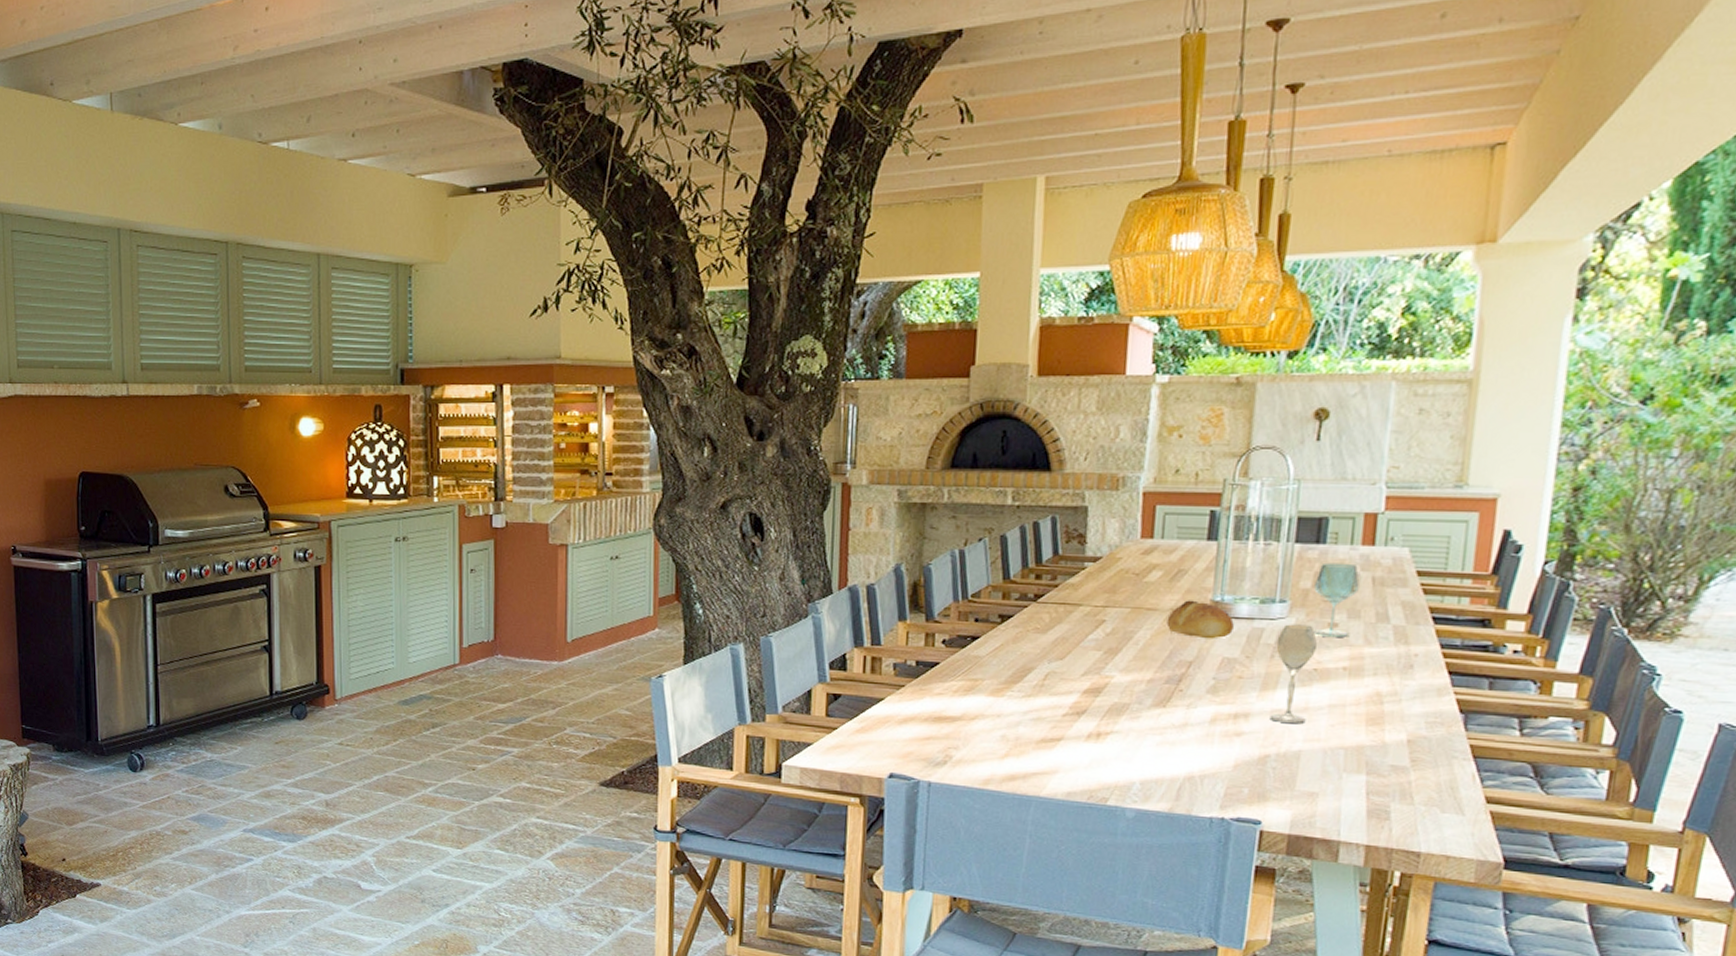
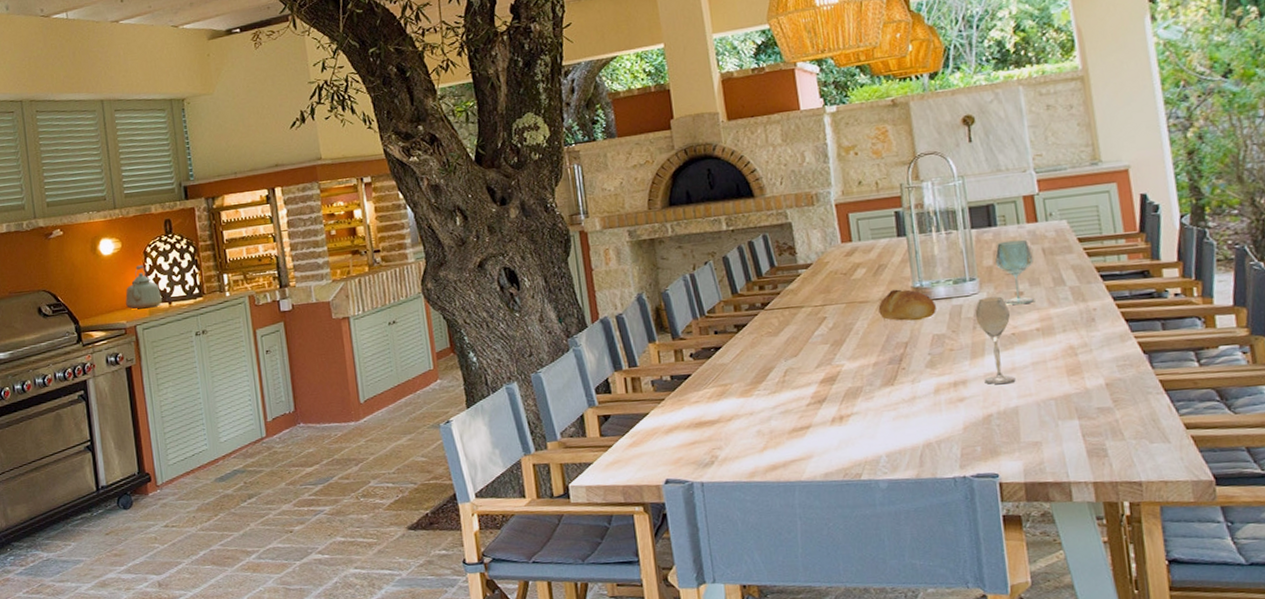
kettle: none [321,452,363,503] -> present [125,264,163,310]

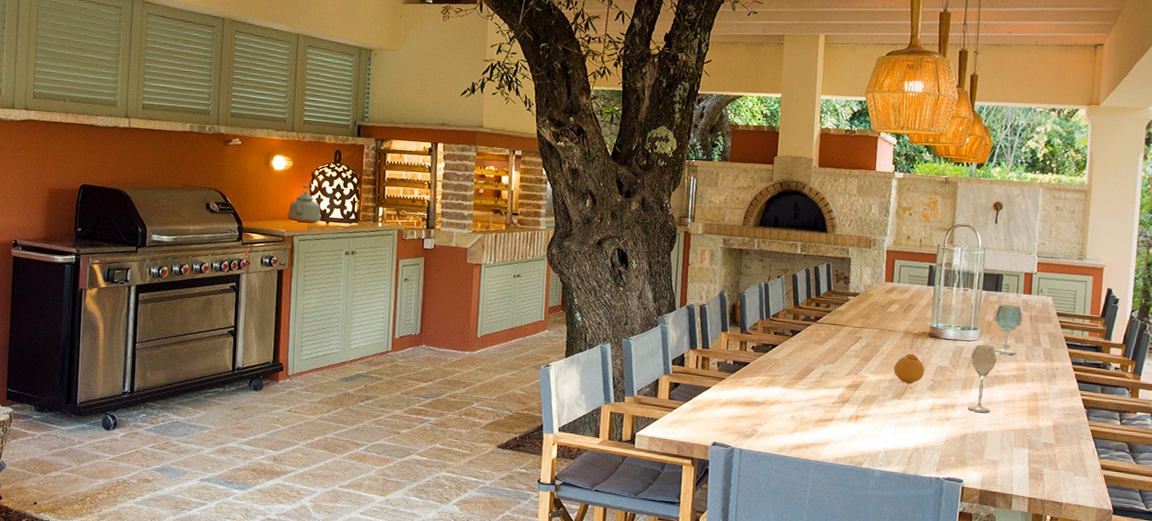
fruit: none [875,325,917,364] -> present [893,353,924,383]
bread: present [878,289,936,321] -> none [901,325,945,353]

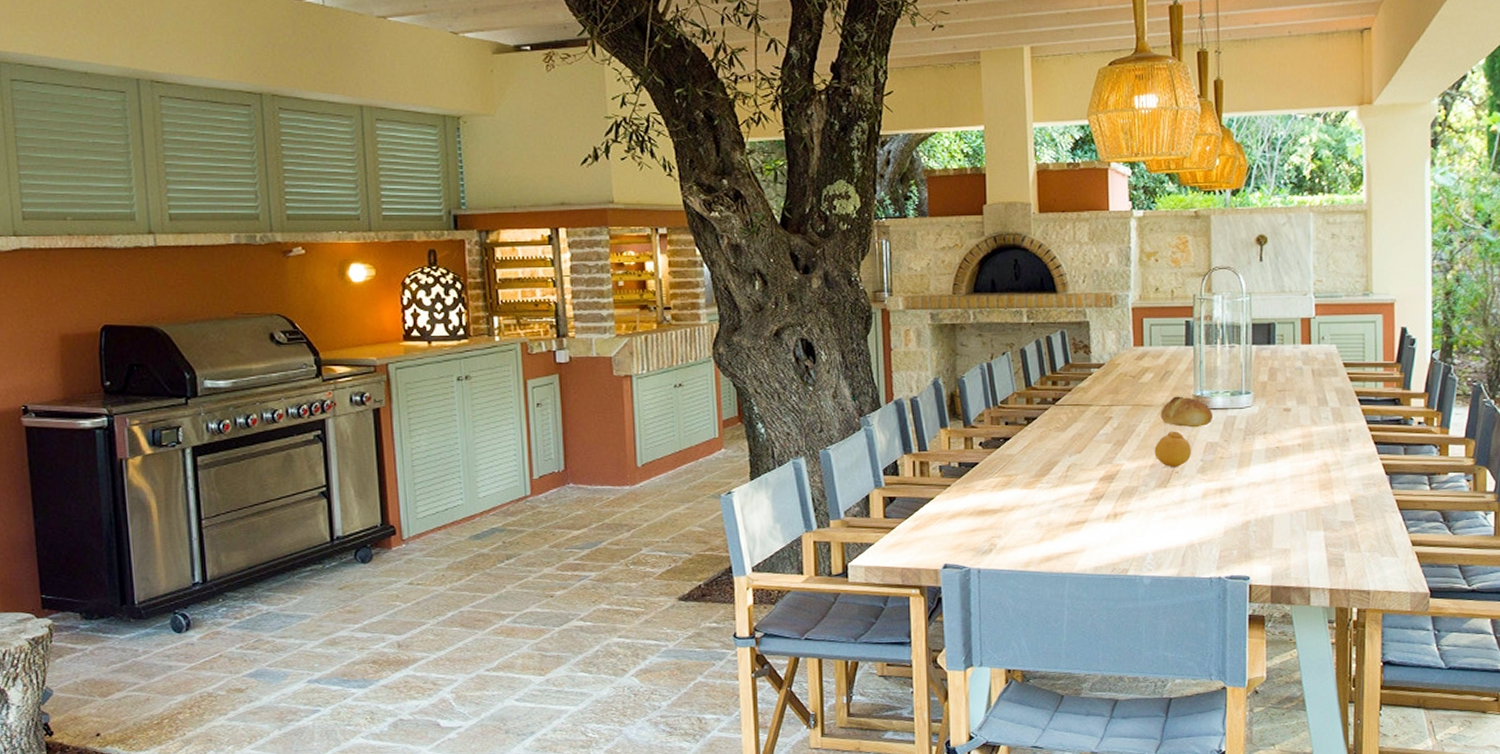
kettle: present [287,184,322,223] -> none [376,296,421,346]
bread: none [901,325,945,353] -> present [1161,396,1212,428]
wineglass: present [967,344,997,413] -> none [1246,411,1278,494]
wine glass: present [994,304,1022,355] -> none [1269,359,1303,420]

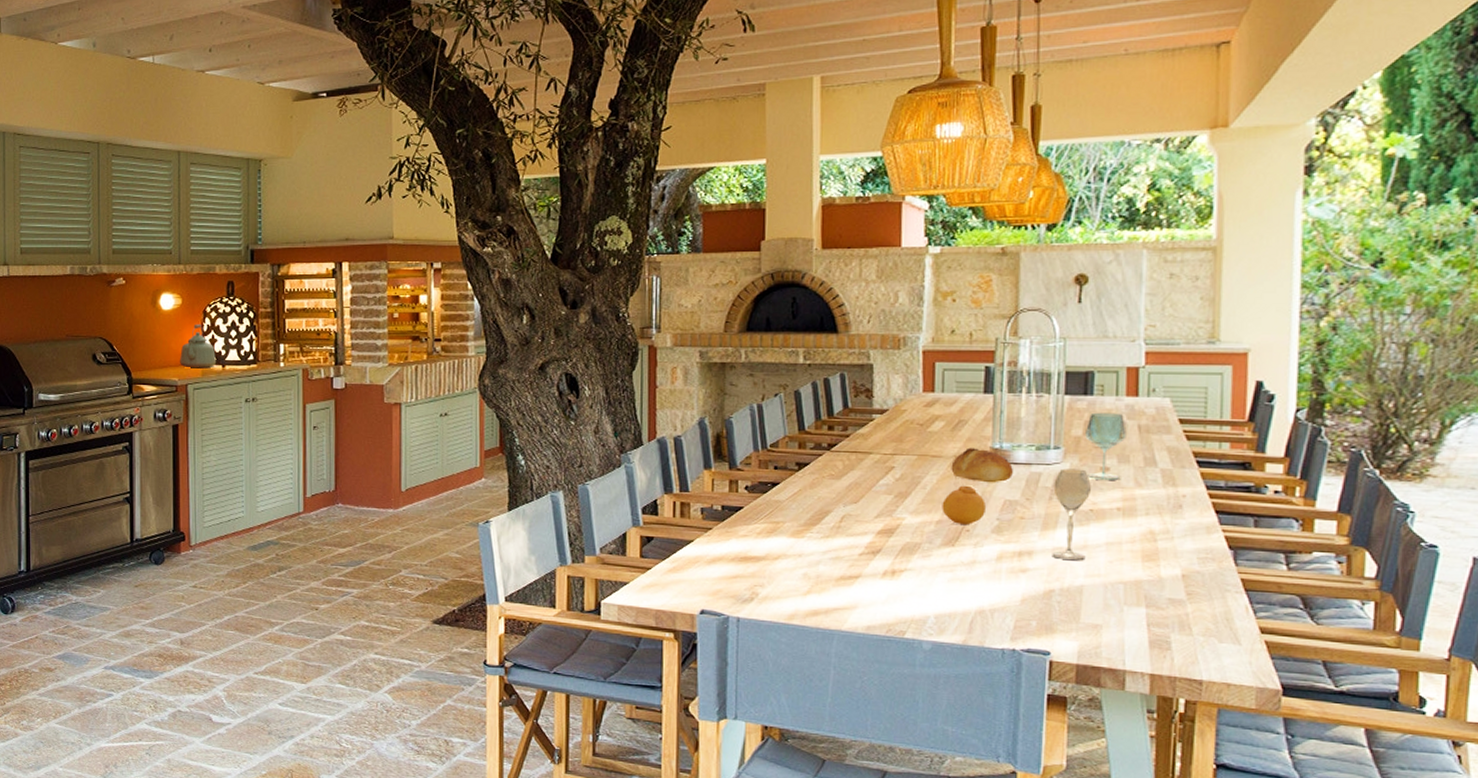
kettle: none [376,296,421,346] -> present [179,323,217,369]
wineglass: none [1246,411,1278,494] -> present [1052,468,1092,561]
wine glass: none [1269,359,1303,420] -> present [1084,412,1127,480]

